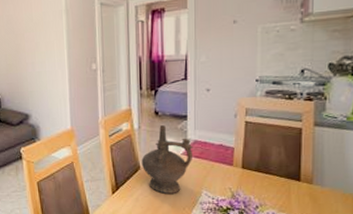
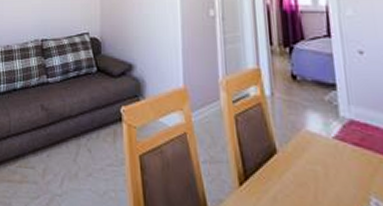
ceremonial vessel: present [141,125,193,194] -> none [277,94,351,197]

